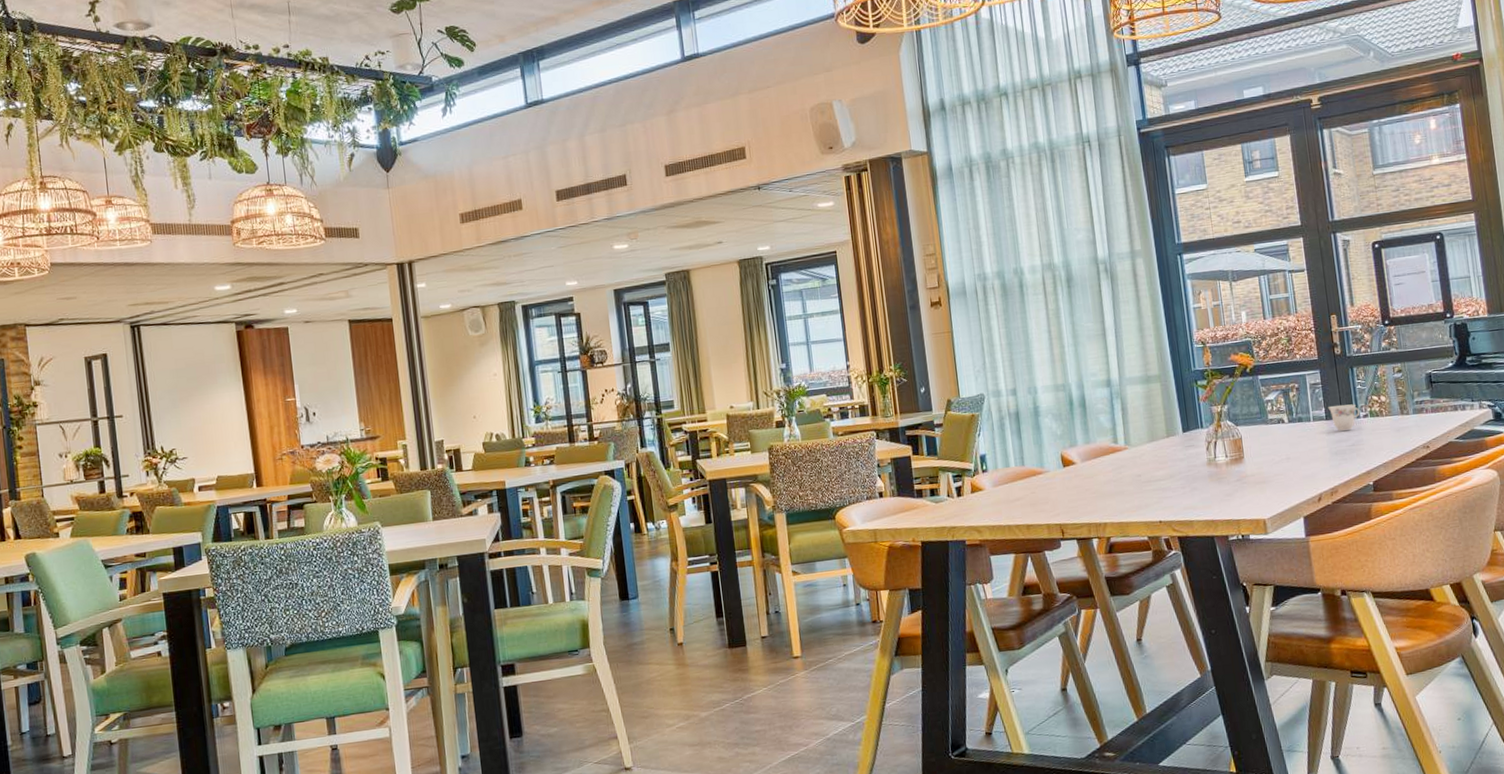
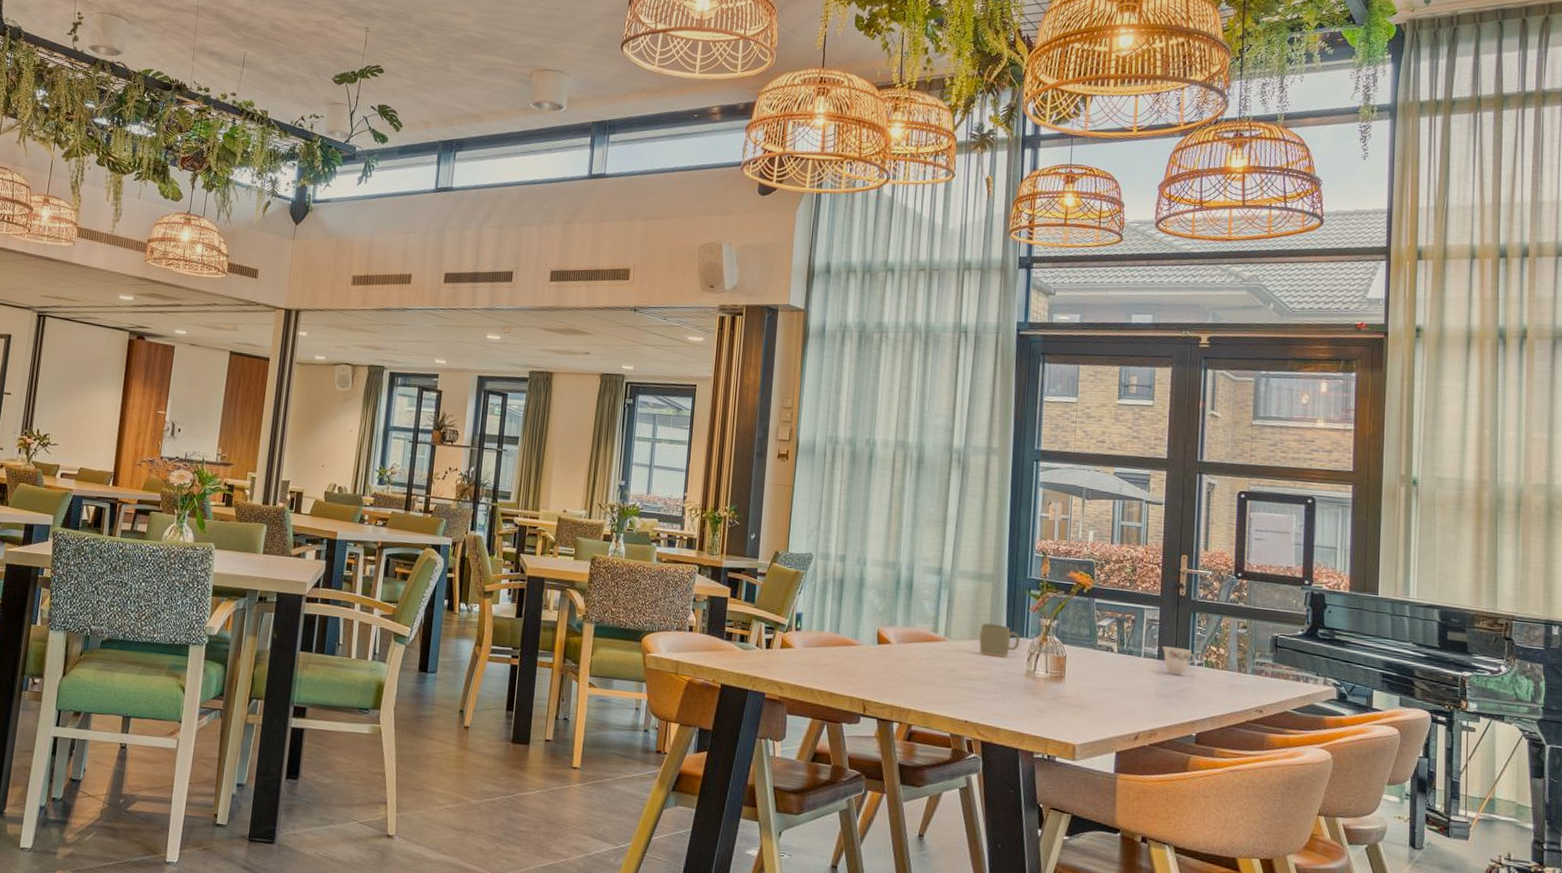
mug: none [1157,421,1197,455] -> present [979,623,1020,658]

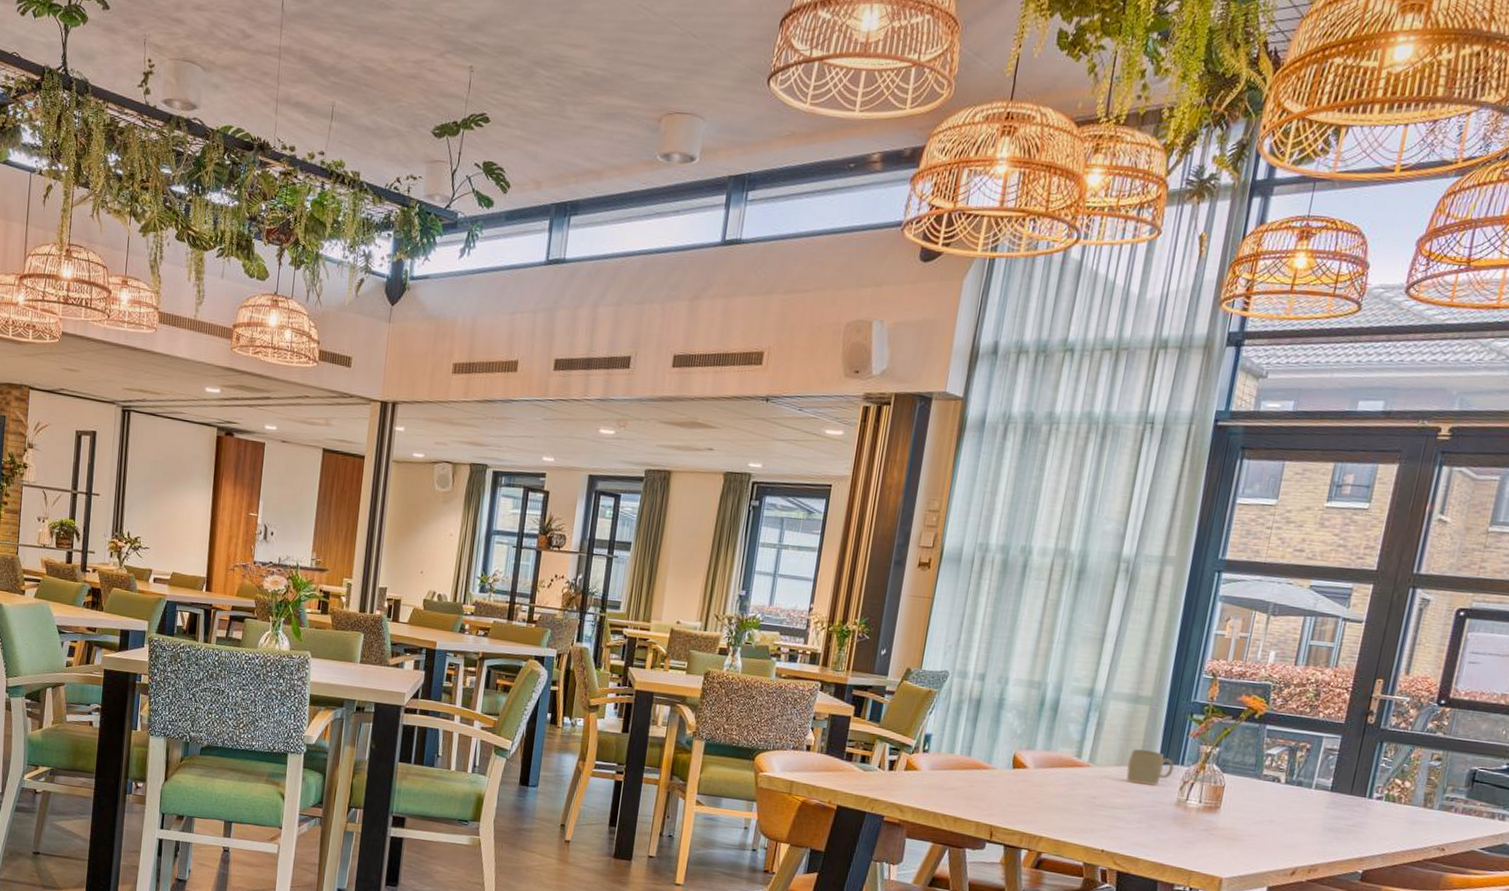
teacup: present [1162,646,1195,675] -> none [1337,777,1375,809]

